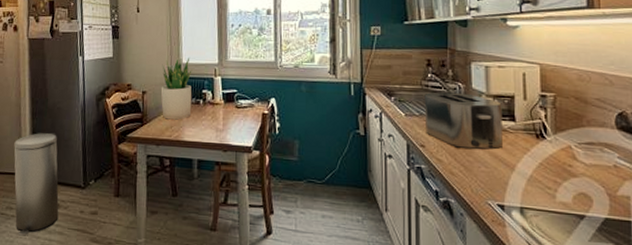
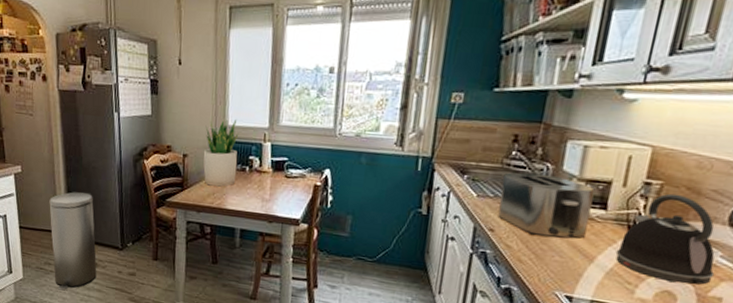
kettle: none [531,103,618,186] -> present [615,193,715,286]

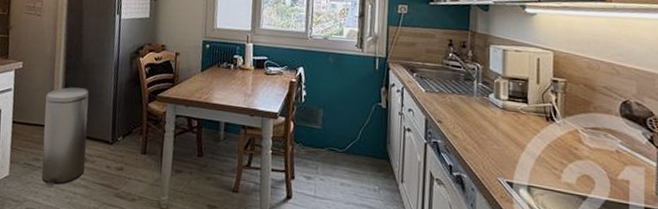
planter: present [203,119,239,187] -> none [193,23,226,83]
toaster: present [498,172,595,240] -> none [443,71,516,130]
kettle: present [615,193,715,286] -> none [540,89,619,170]

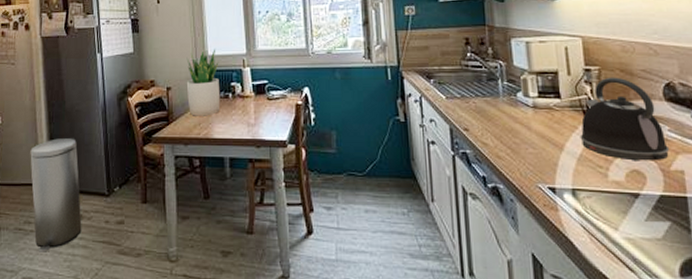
planter: none [193,23,226,83] -> present [186,49,221,116]
kettle: none [540,89,619,170] -> present [580,77,670,161]

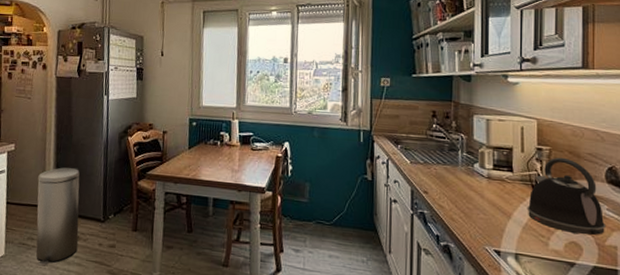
planter: present [186,49,221,116] -> none [180,101,212,160]

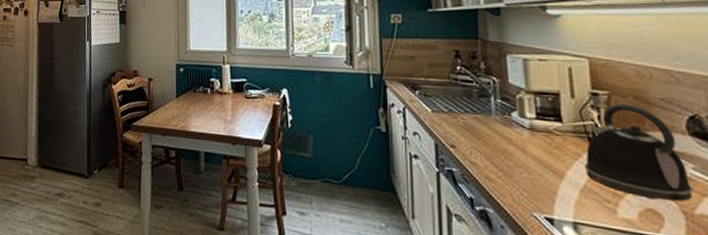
pedal bin: present [36,167,80,266] -> none [18,118,63,225]

